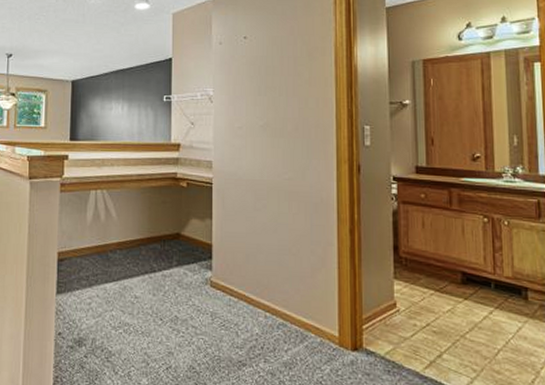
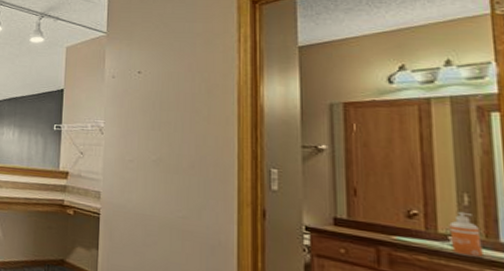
soap dispenser: none [503,151,527,190] -> present [449,211,483,258]

